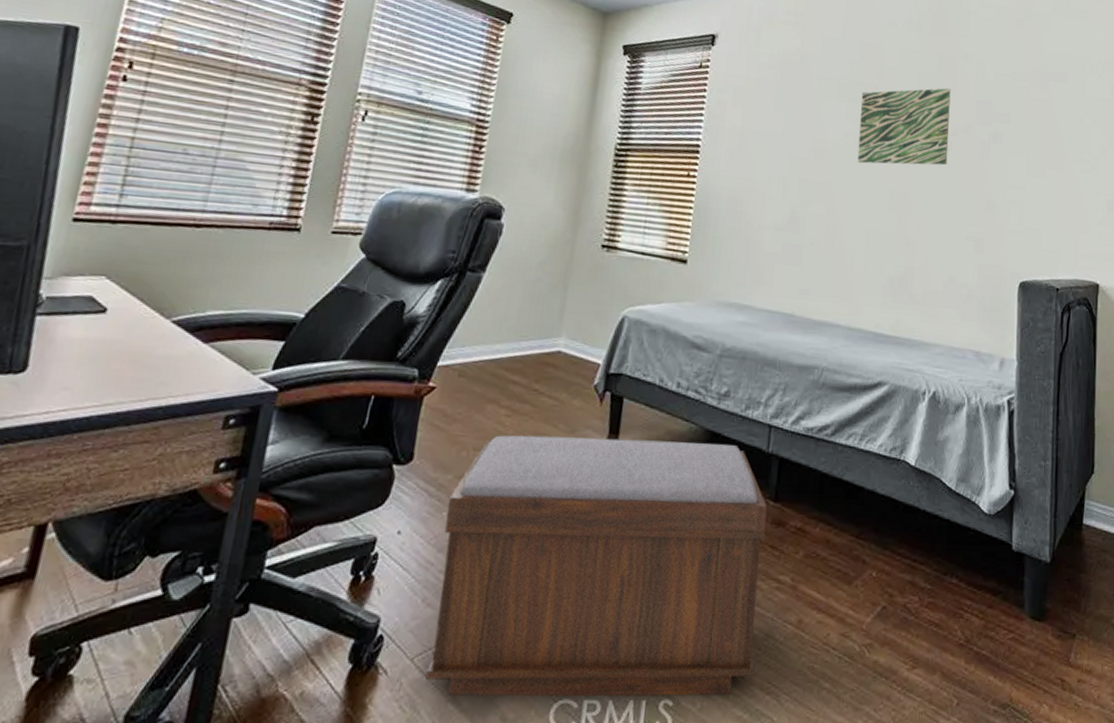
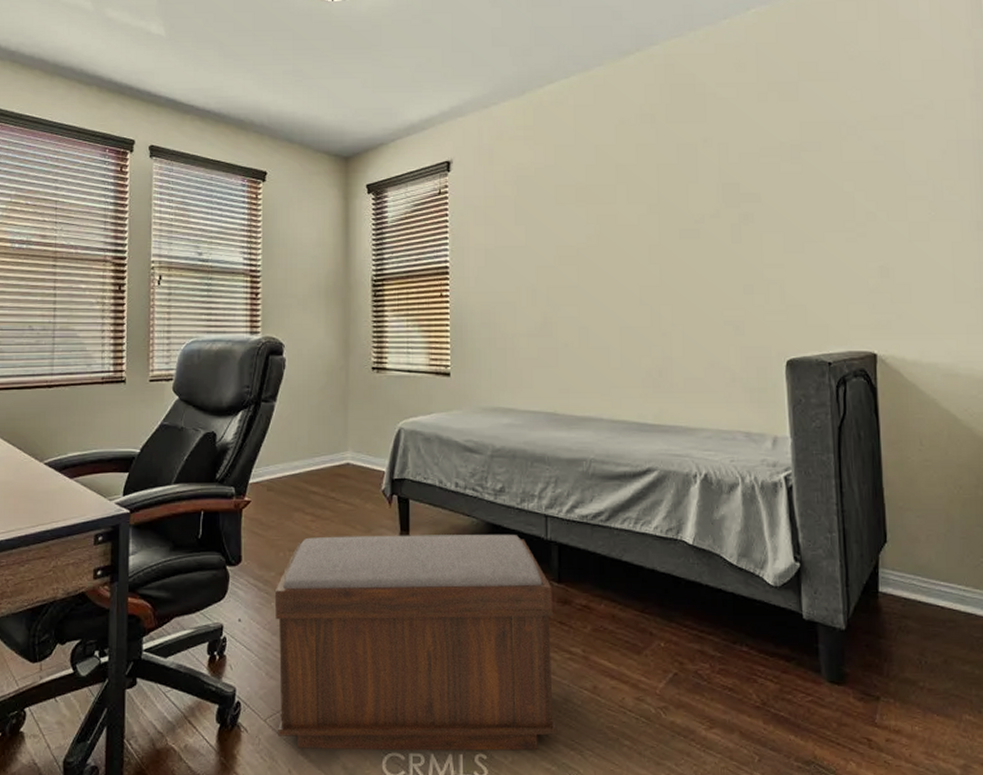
wall art: present [857,88,951,166] -> none [600,176,697,263]

